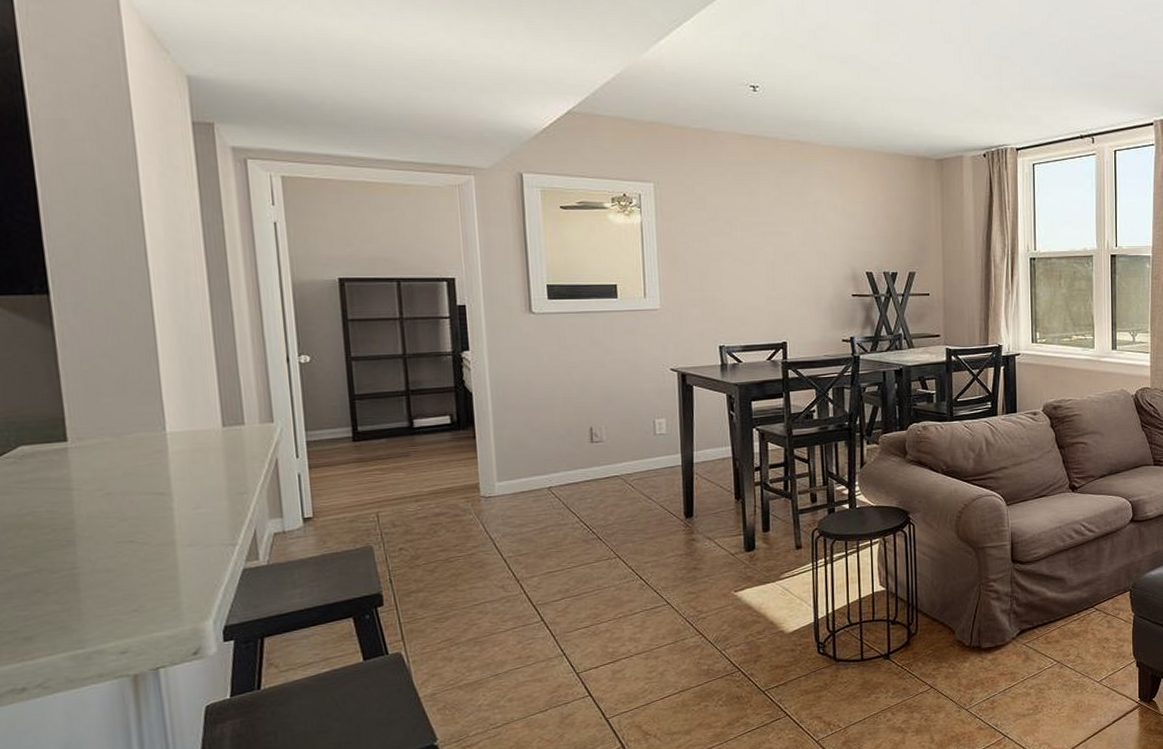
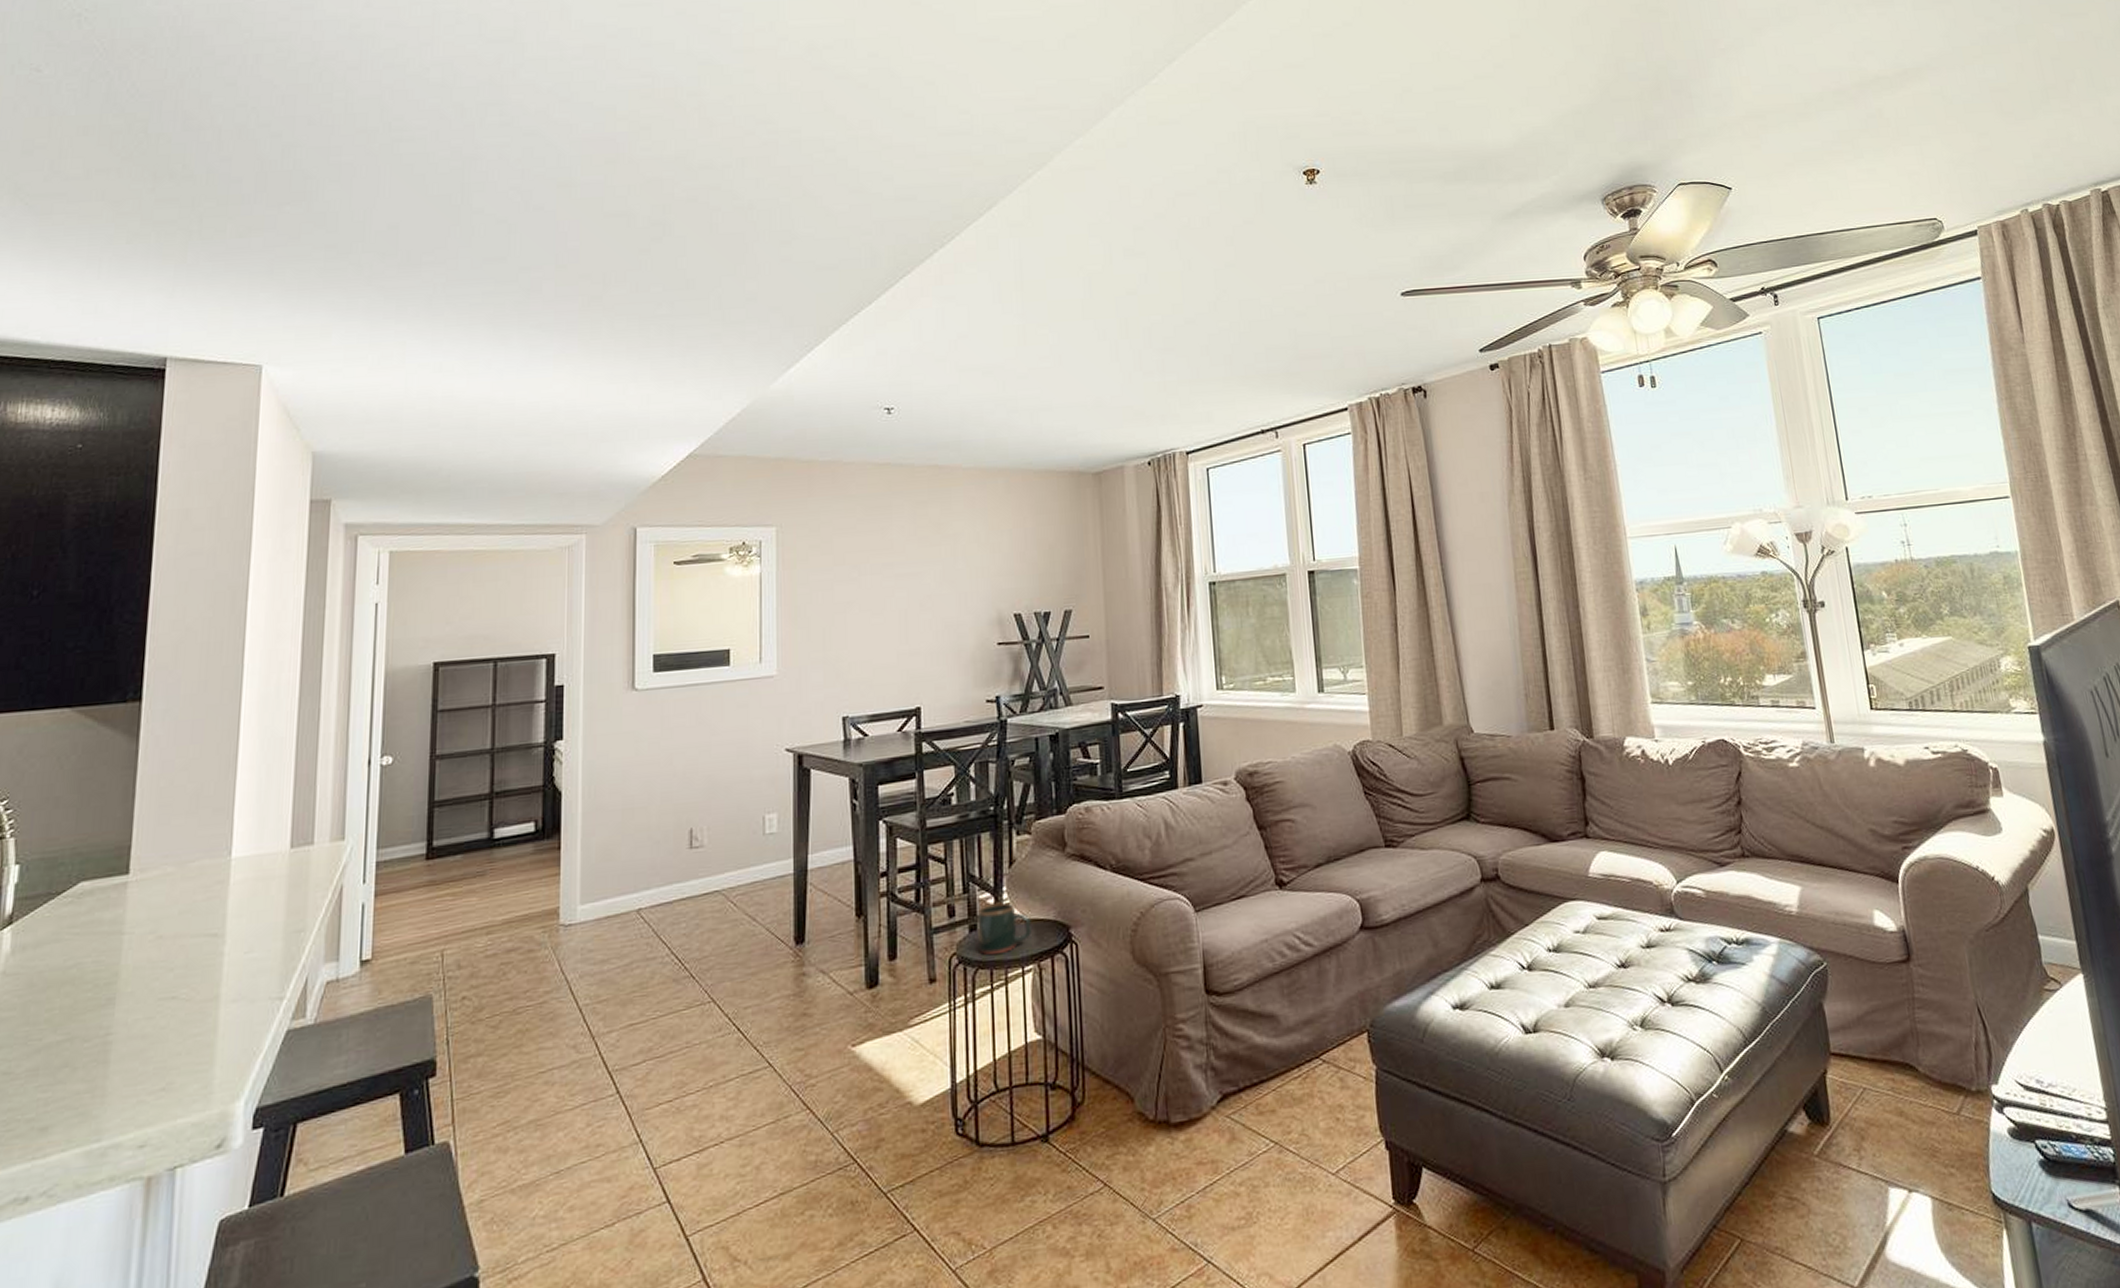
mug: none [834,492,878,531] -> present [976,901,1032,955]

